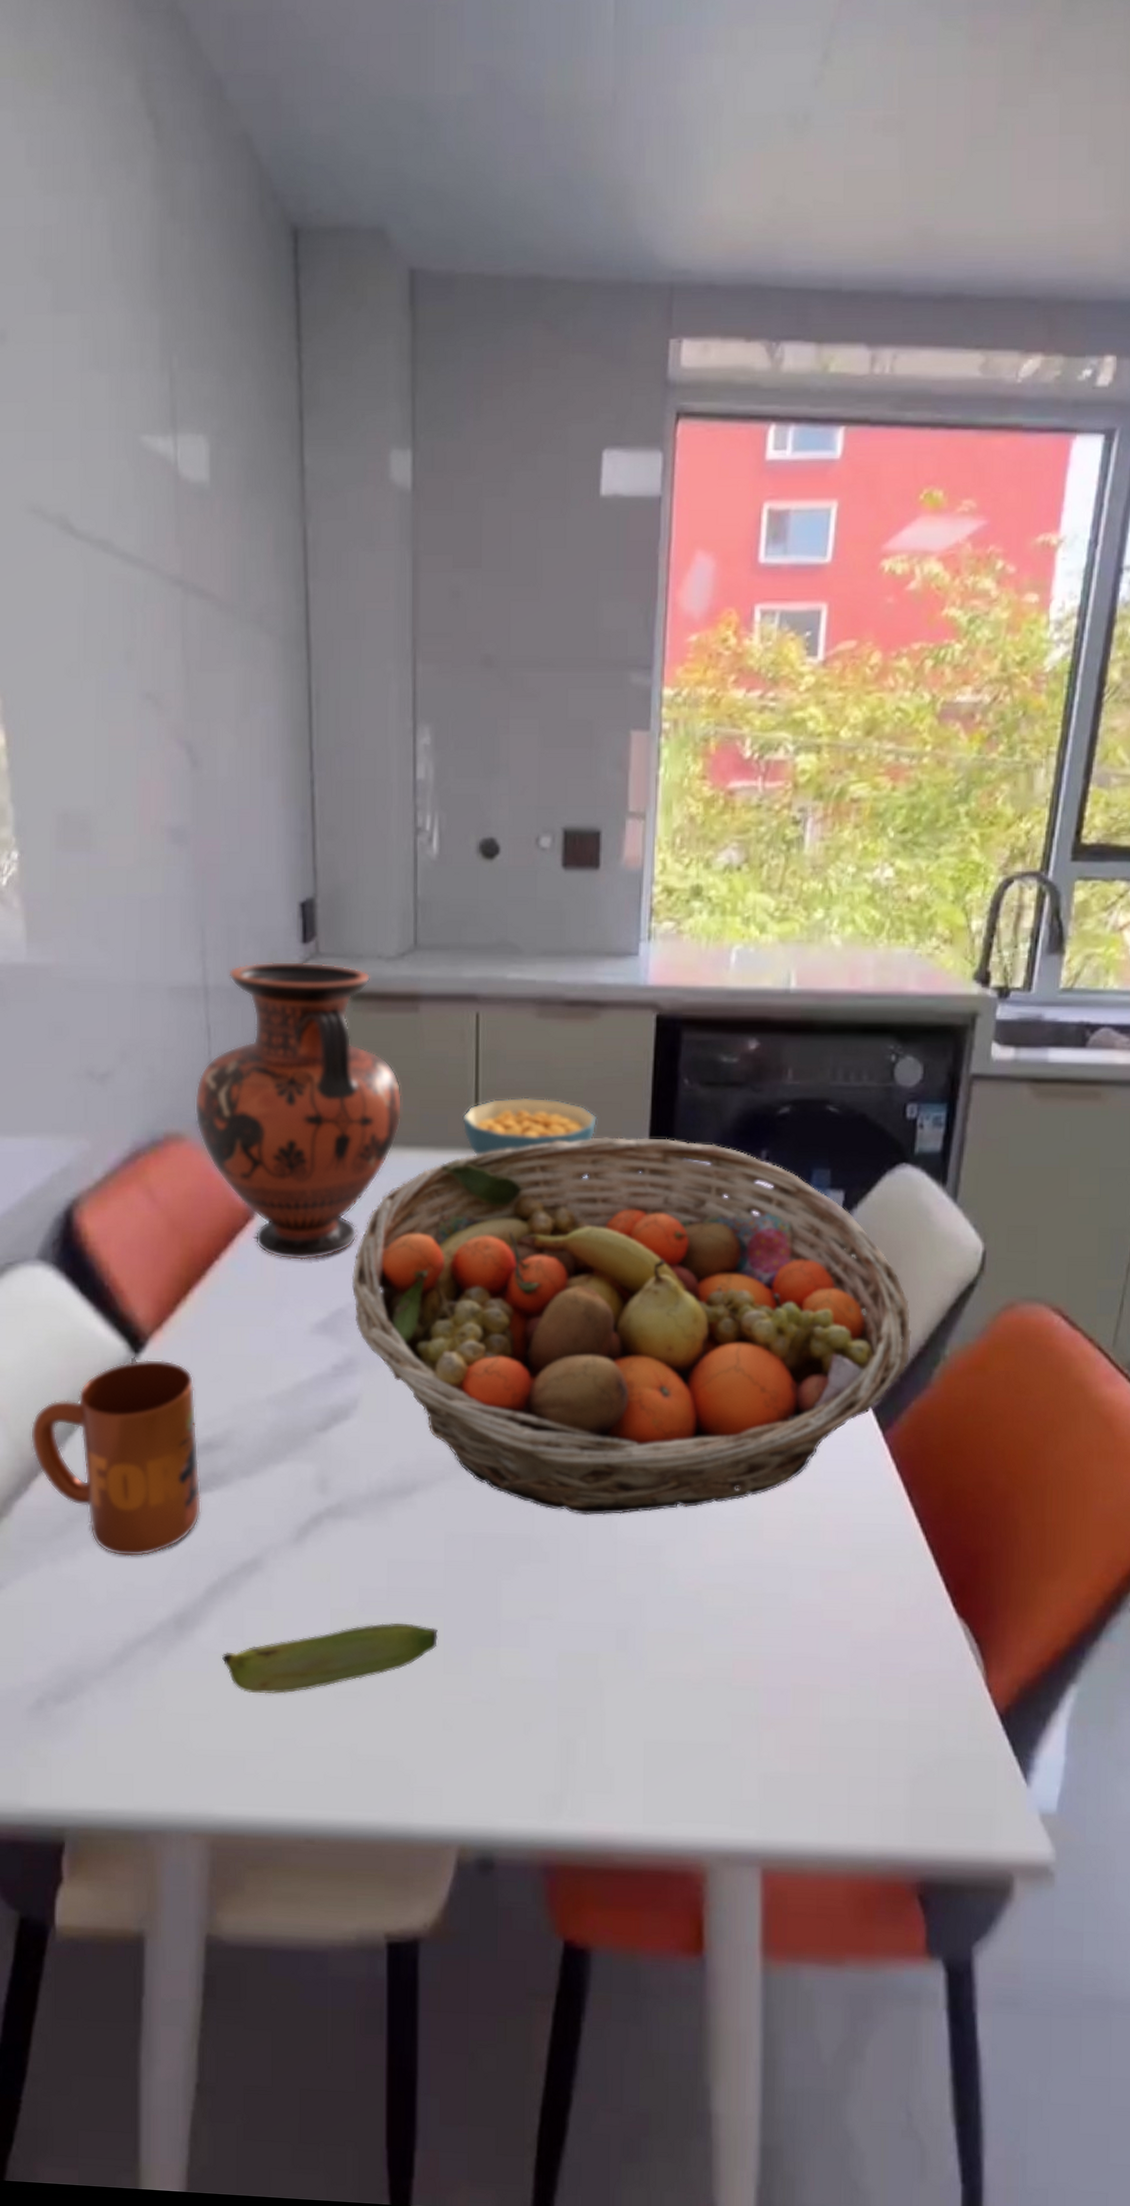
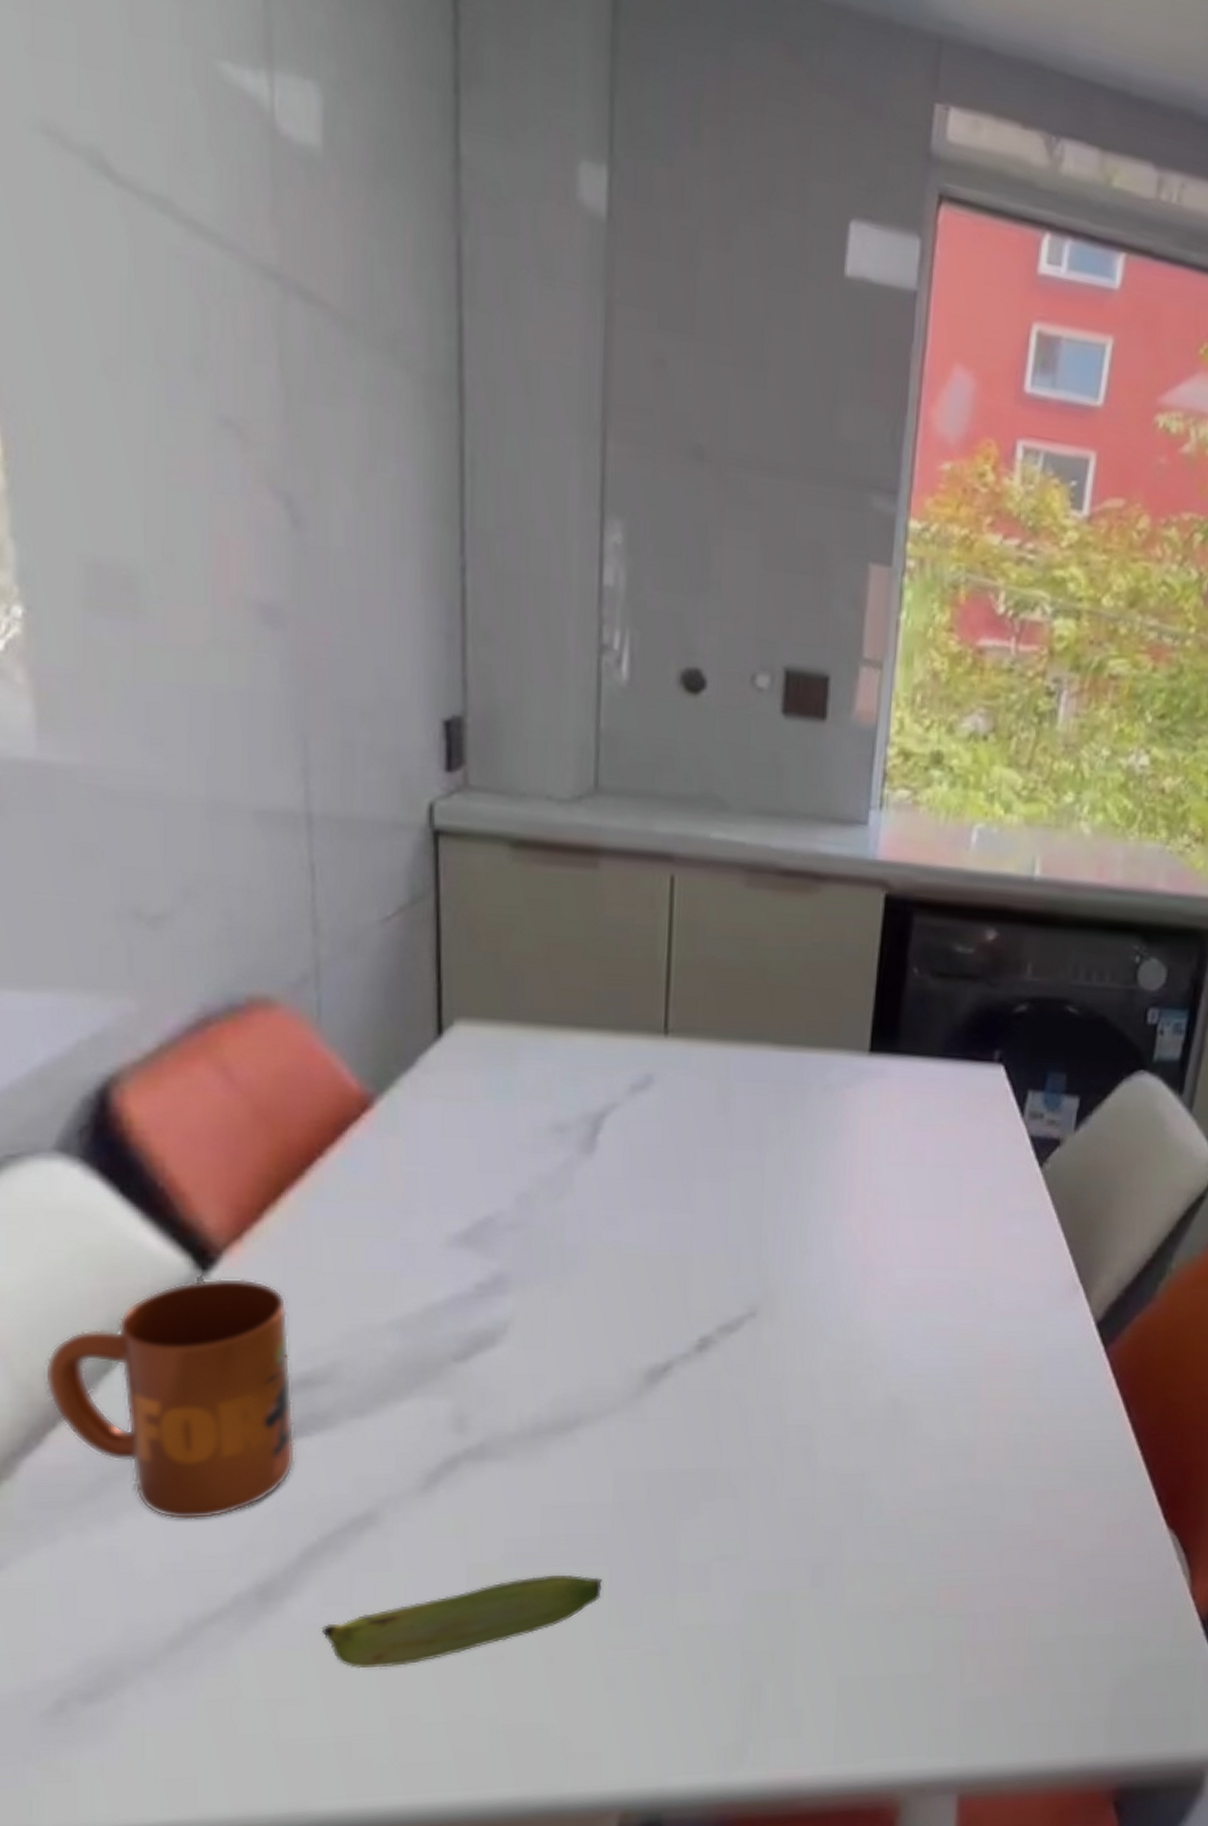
vase: present [194,961,403,1261] -> none [290,789,575,1160]
fruit basket: present [351,1137,911,1516] -> none [503,1027,1140,1445]
cereal bowl: present [462,1097,598,1155] -> none [649,977,813,1042]

